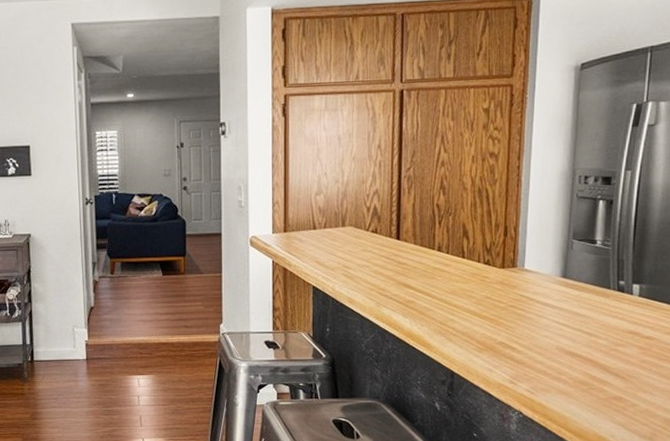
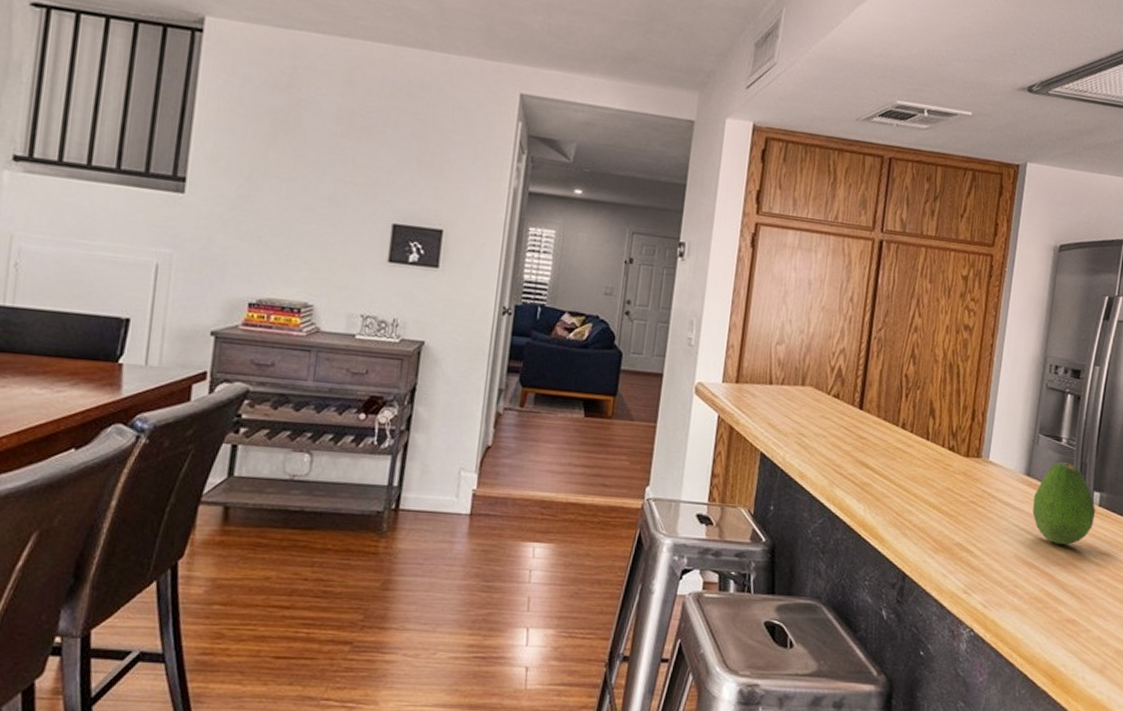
fruit: none [571,261,636,334] -> present [1032,461,1096,545]

